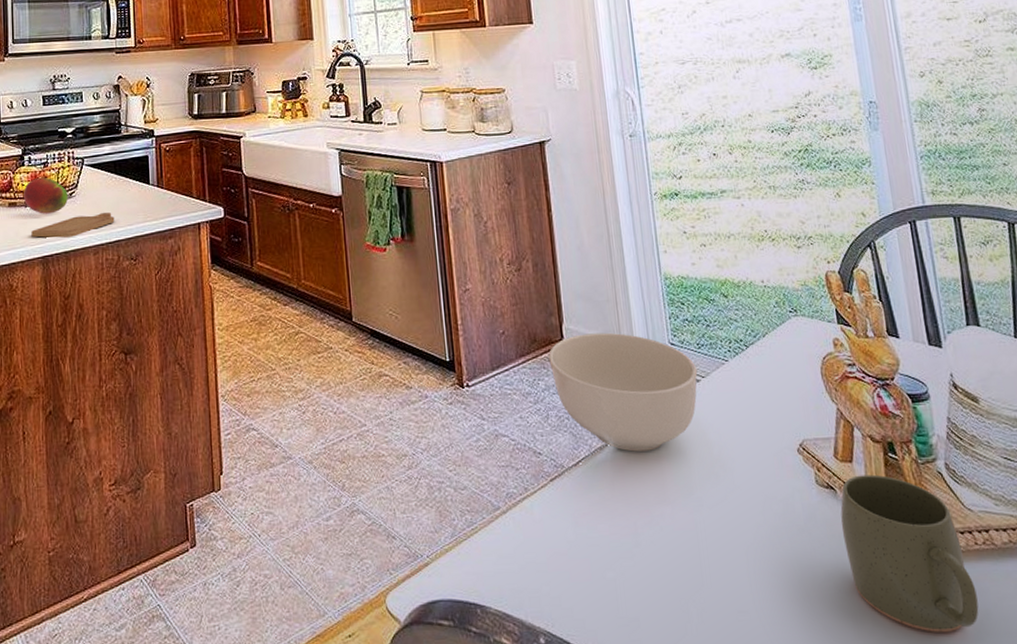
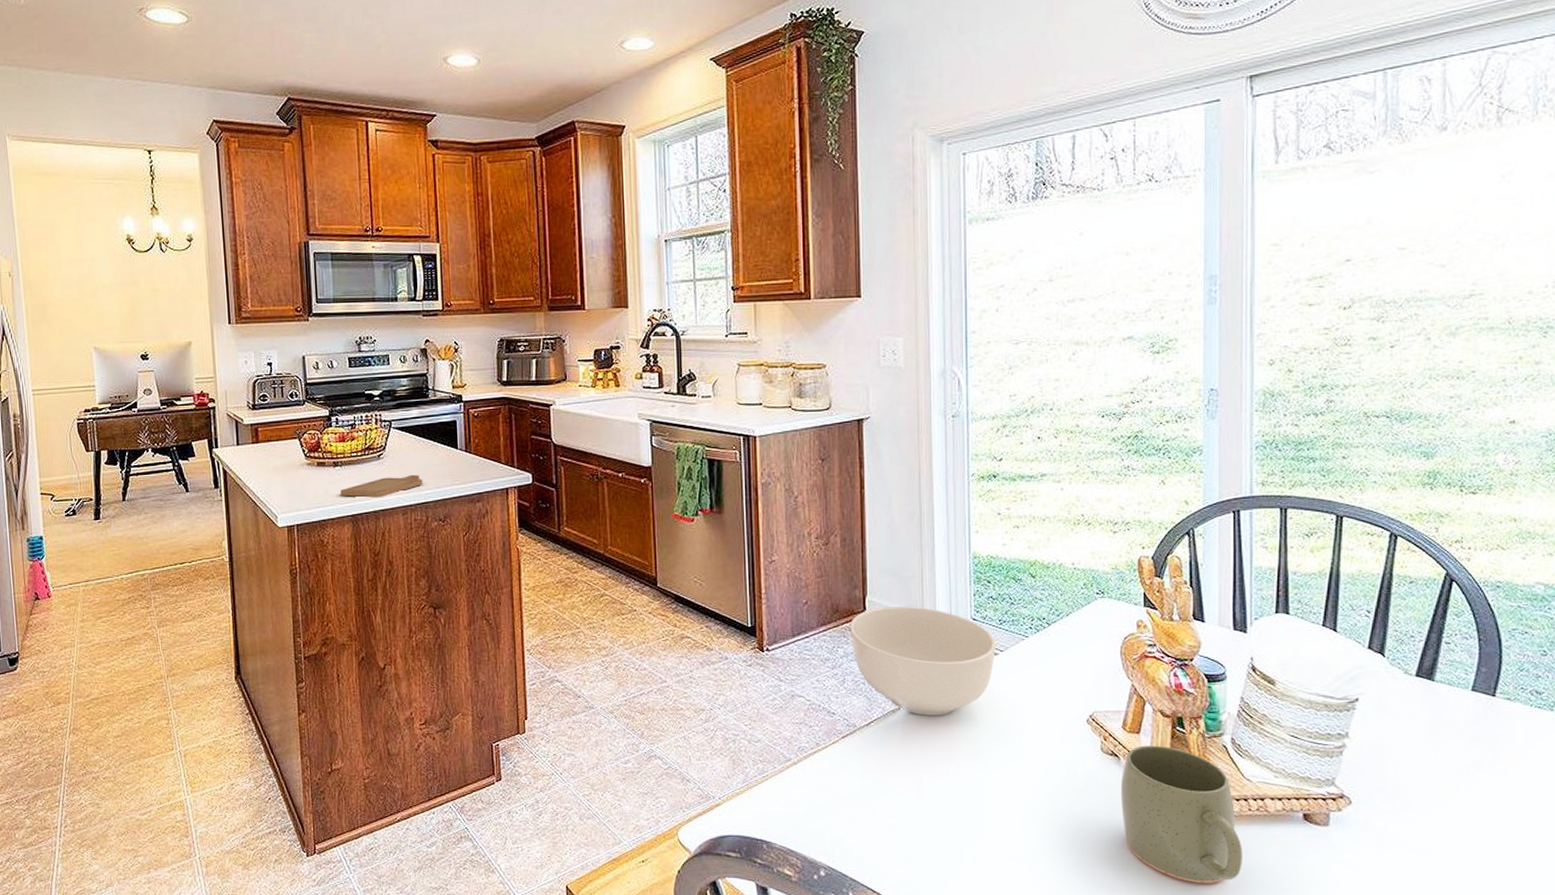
fruit: present [23,177,68,214] -> none [331,438,376,474]

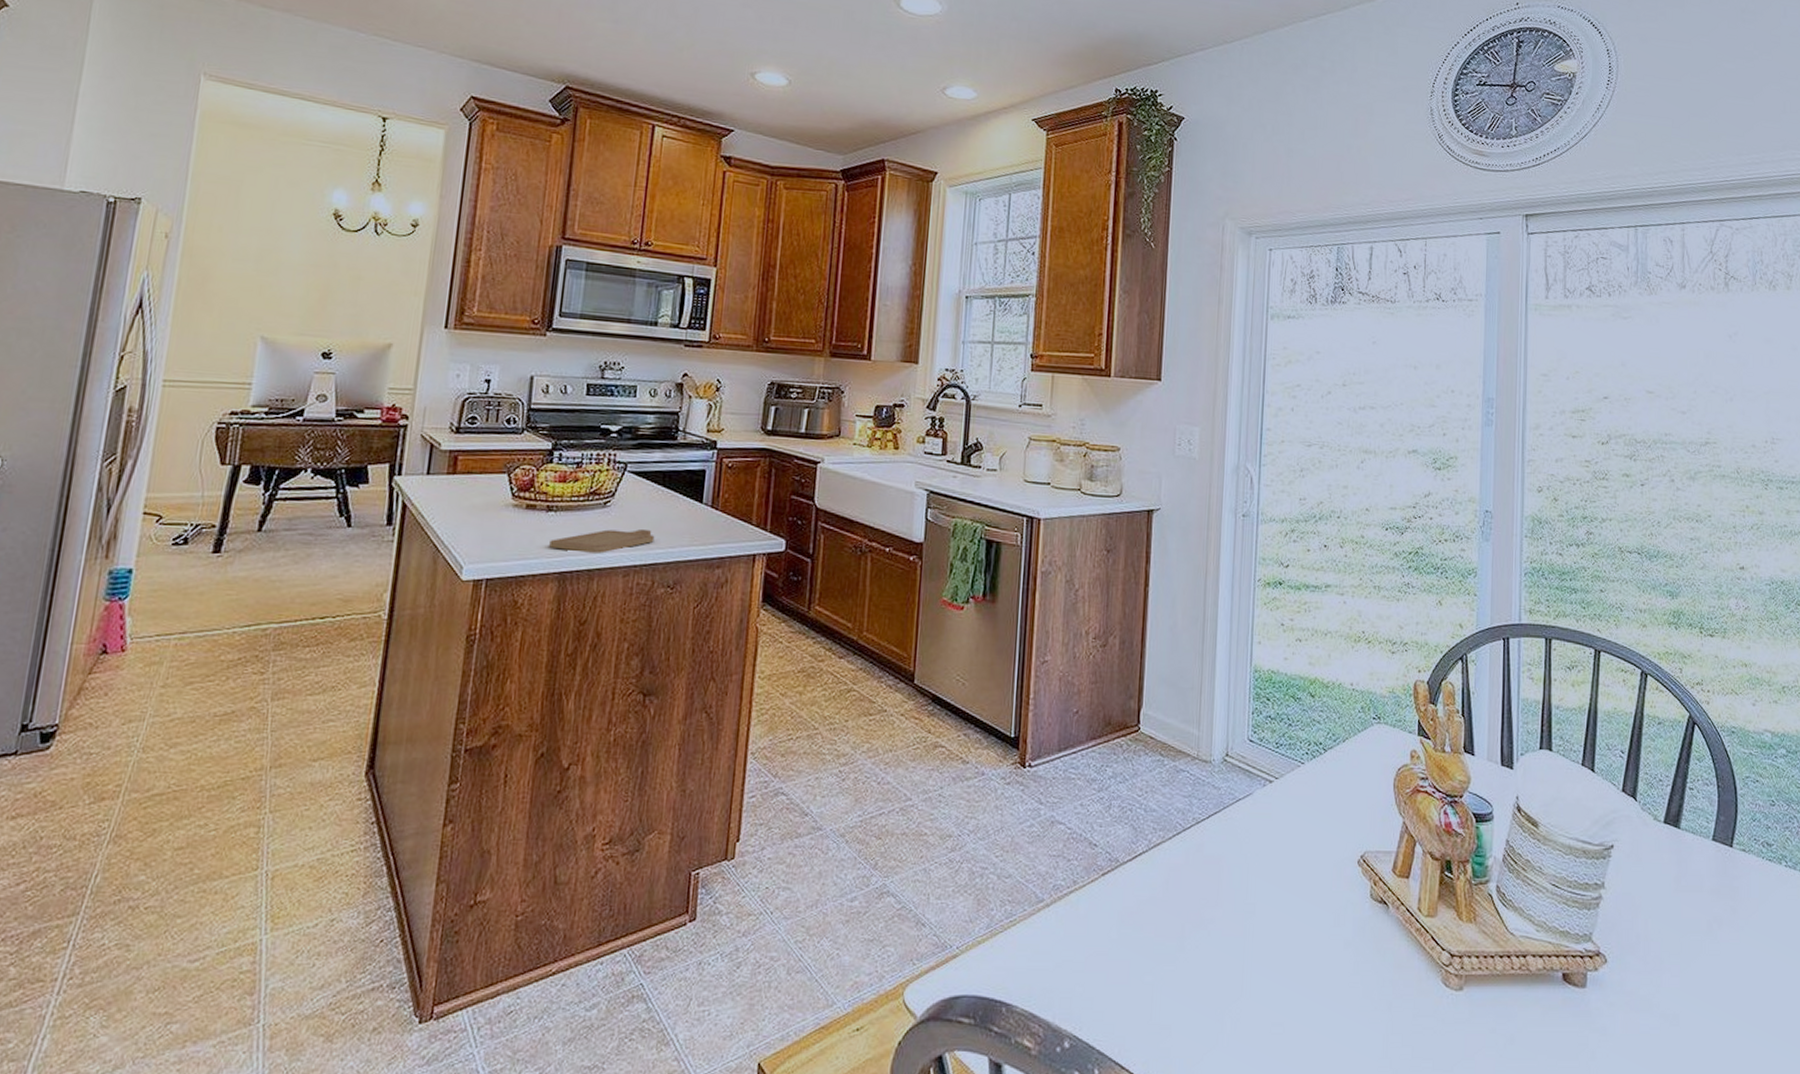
bowl: present [850,606,997,716] -> none [1121,721,1272,851]
mug: present [1120,745,1242,883] -> none [1387,892,1505,1055]

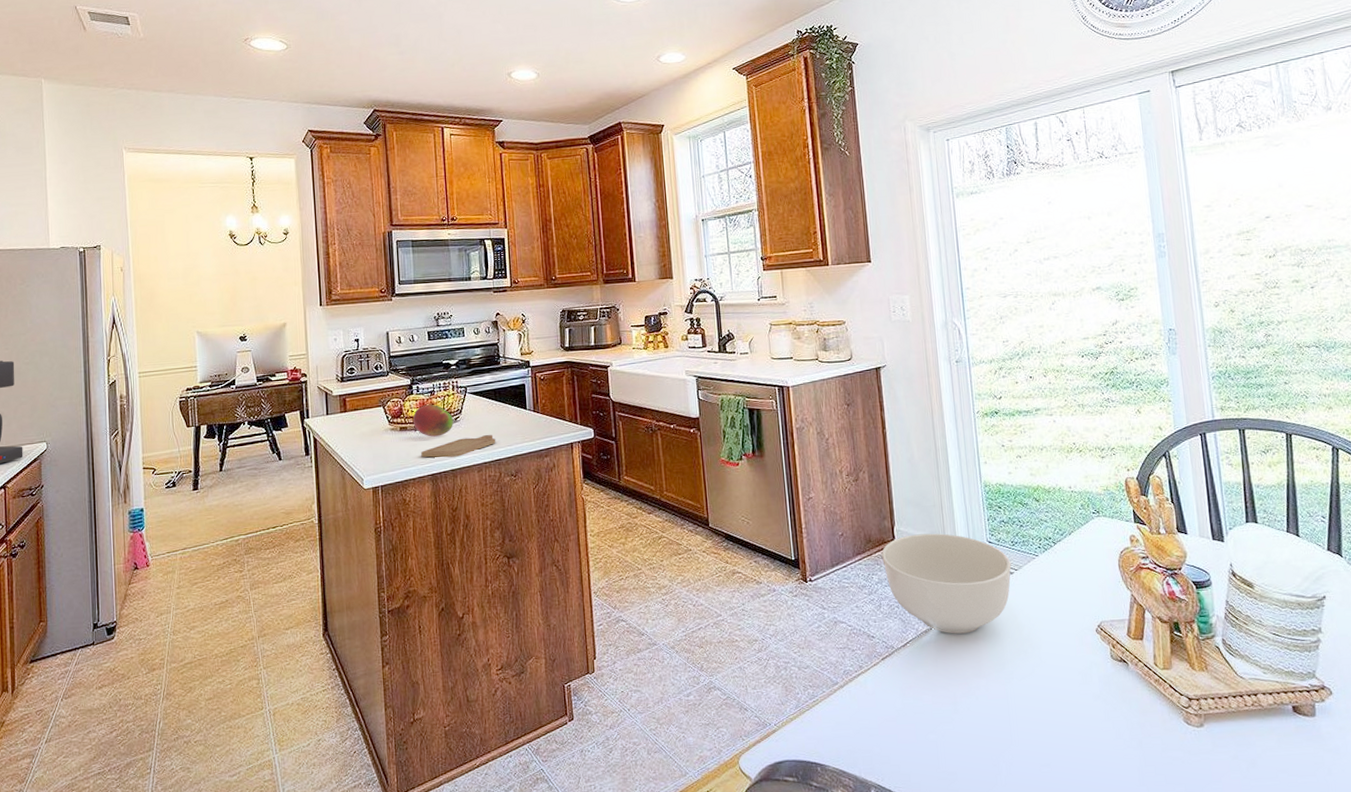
fruit: none [545,478,602,523] -> present [412,404,453,437]
bowl: none [1121,721,1272,851] -> present [881,533,1012,634]

